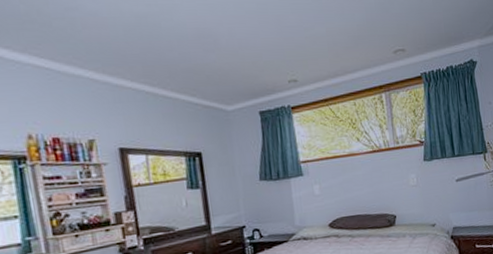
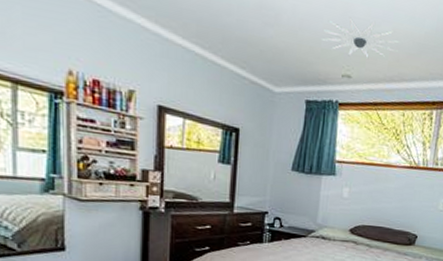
ceiling light: none [261,25,337,62] -> present [320,17,402,59]

